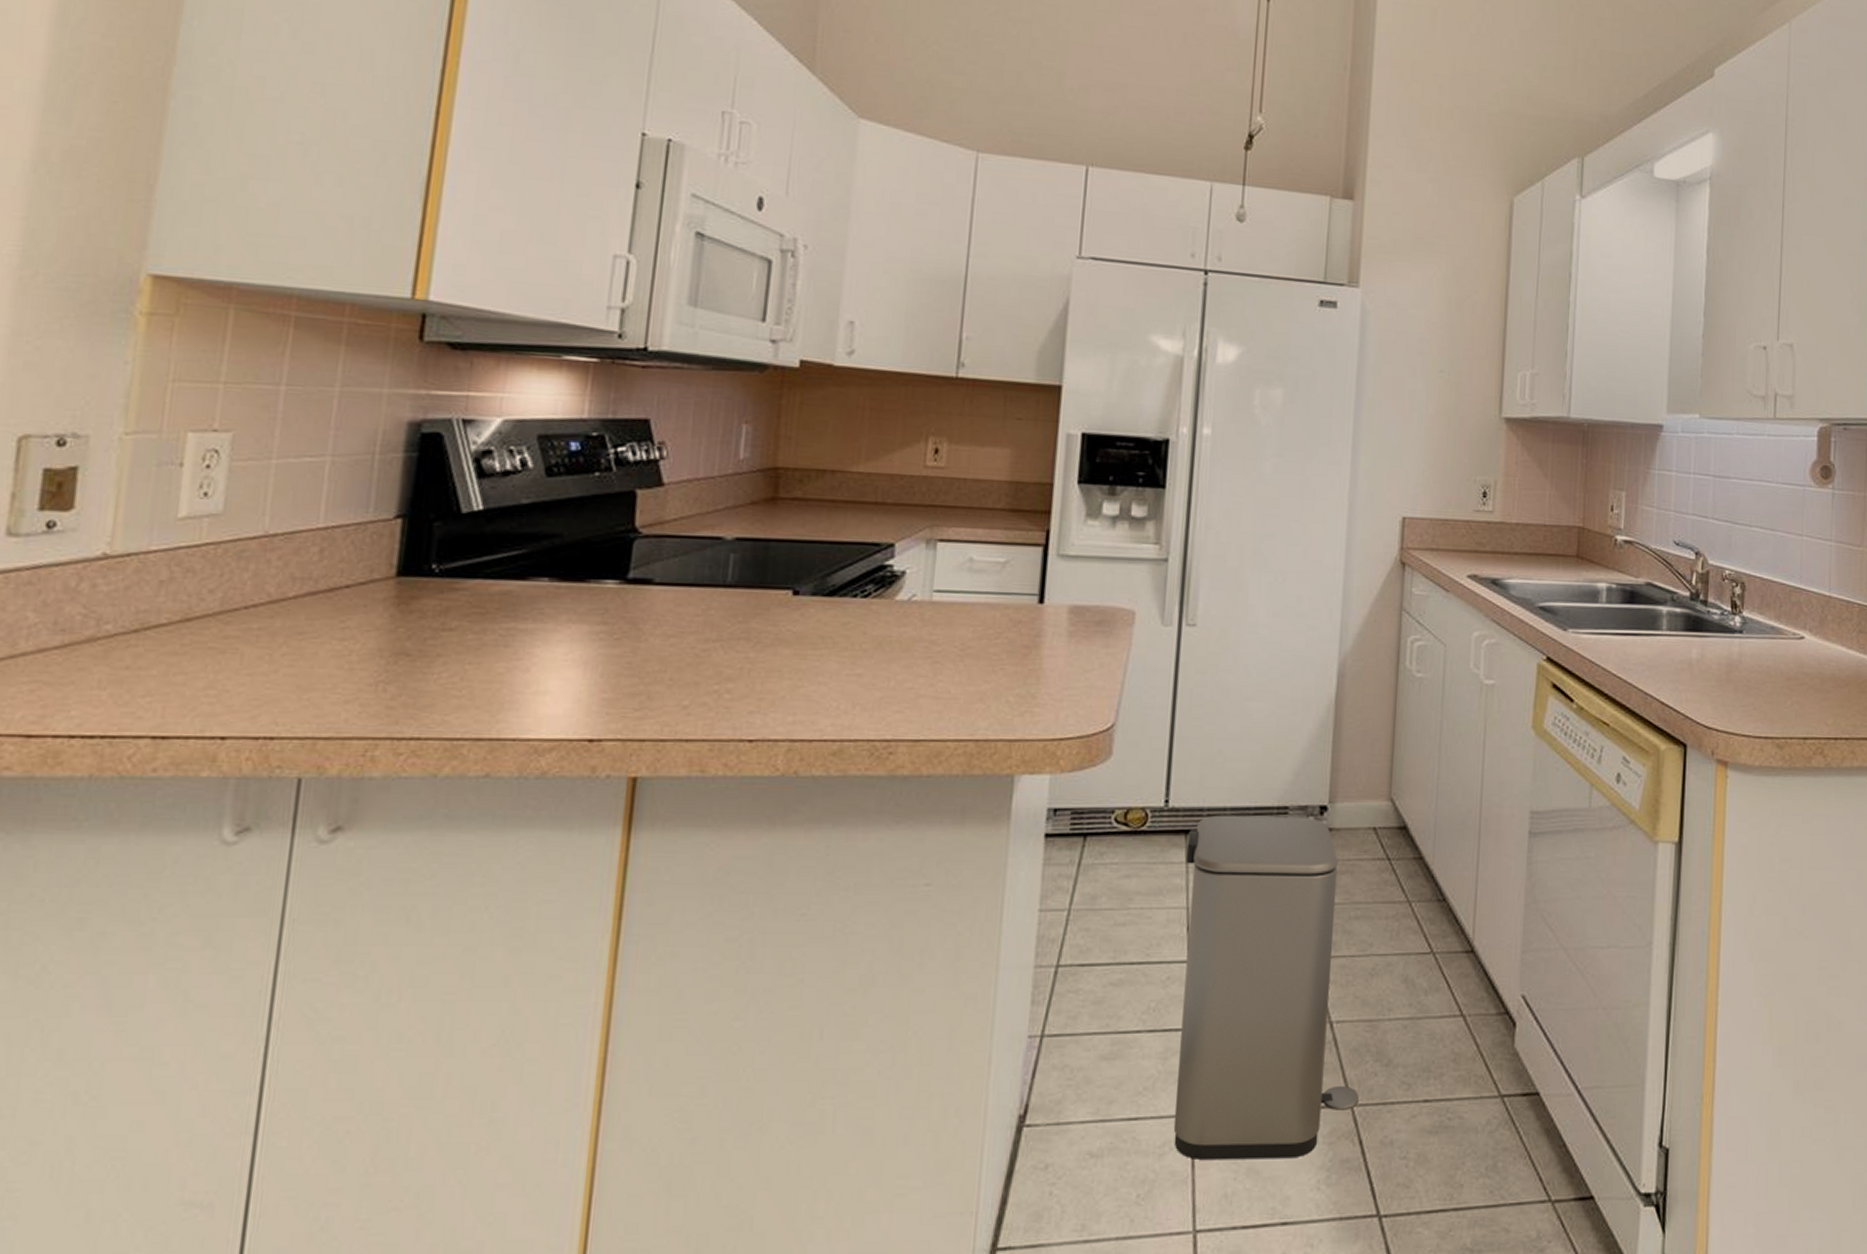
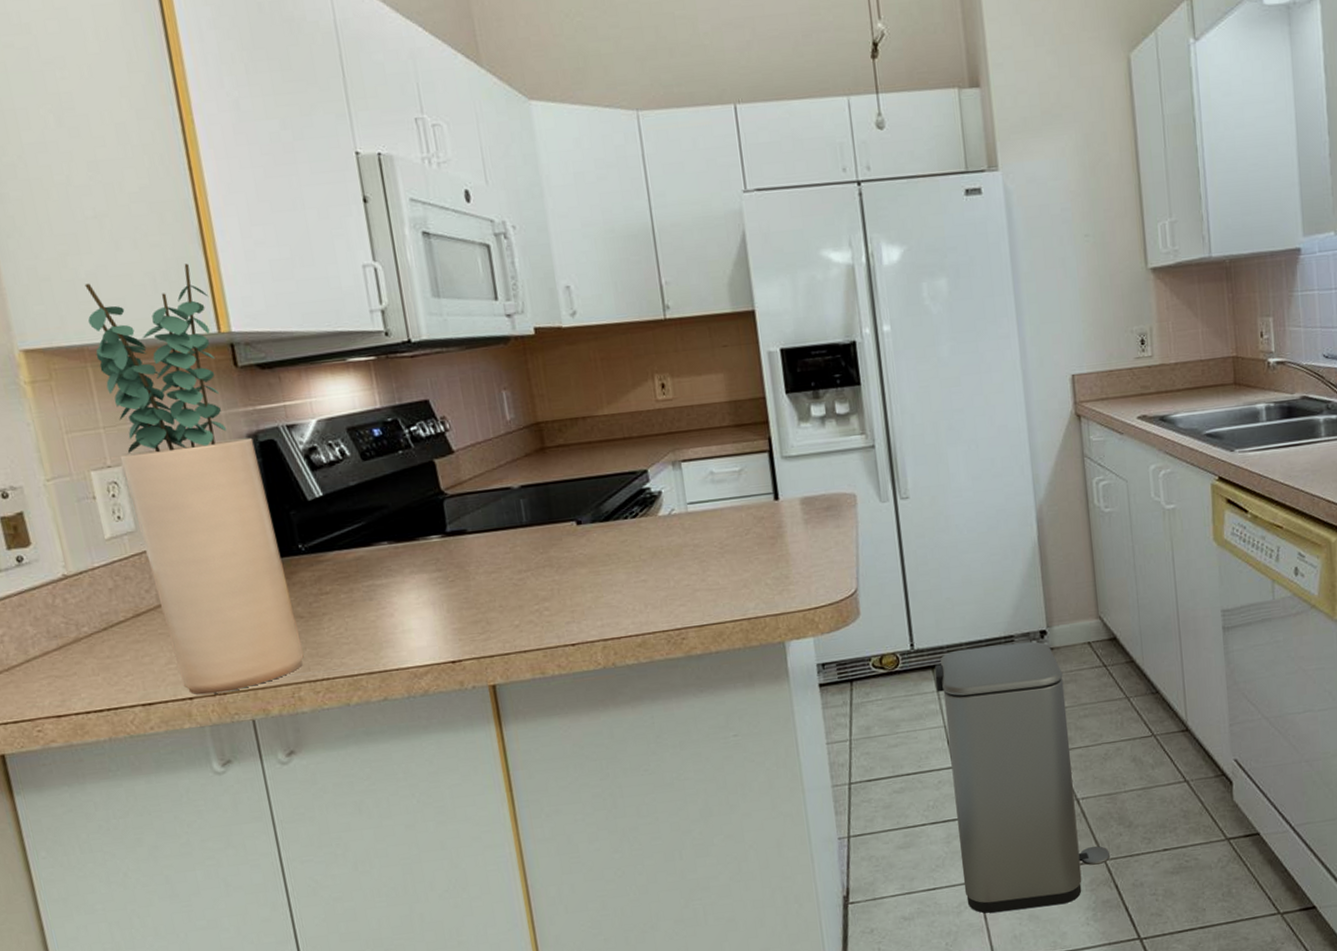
vase: none [217,214,415,737] -> present [84,263,304,695]

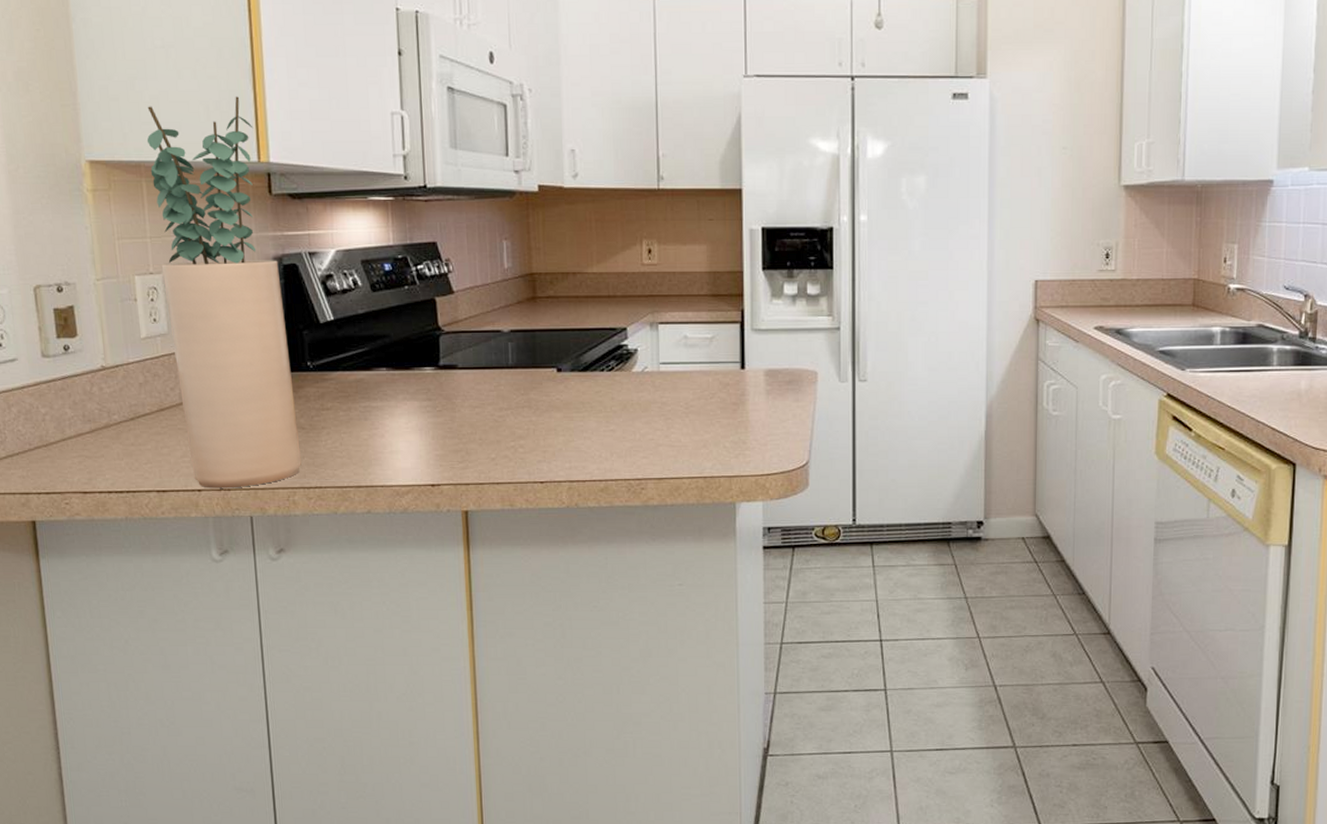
pedal bin: present [934,641,1111,913] -> none [872,530,1021,784]

